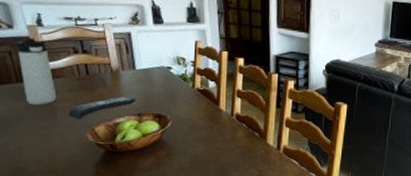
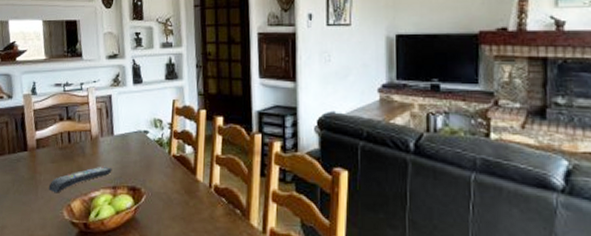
thermos bottle: present [18,38,57,106] -> none [13,107,41,179]

